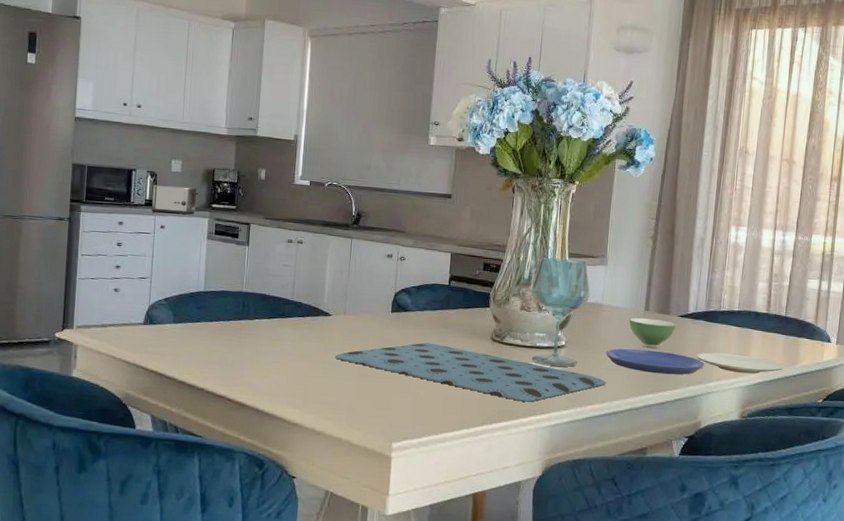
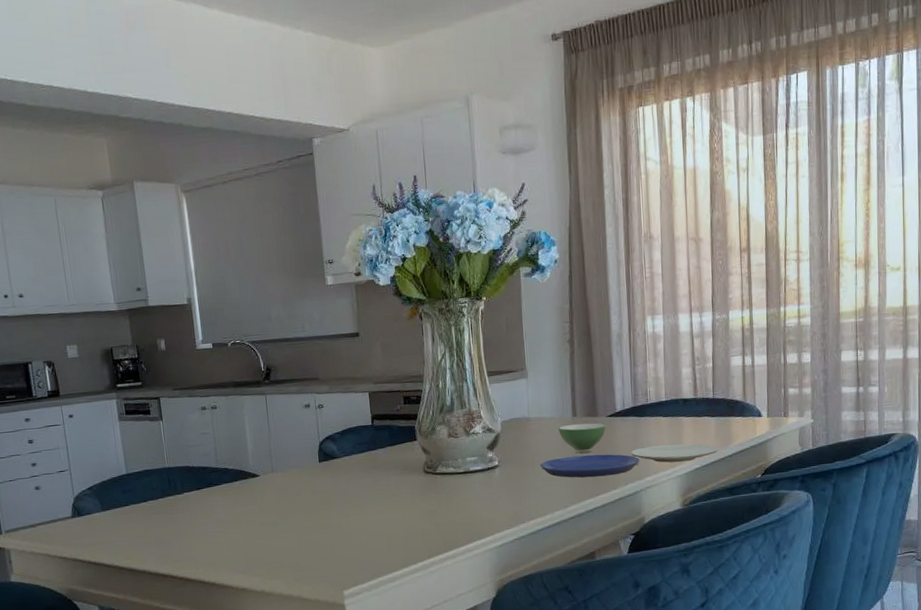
toaster: present [151,184,198,216] -> none [52,370,101,404]
placemat: present [335,342,607,402] -> none [270,486,545,529]
wine glass: present [532,257,591,367] -> none [456,377,516,488]

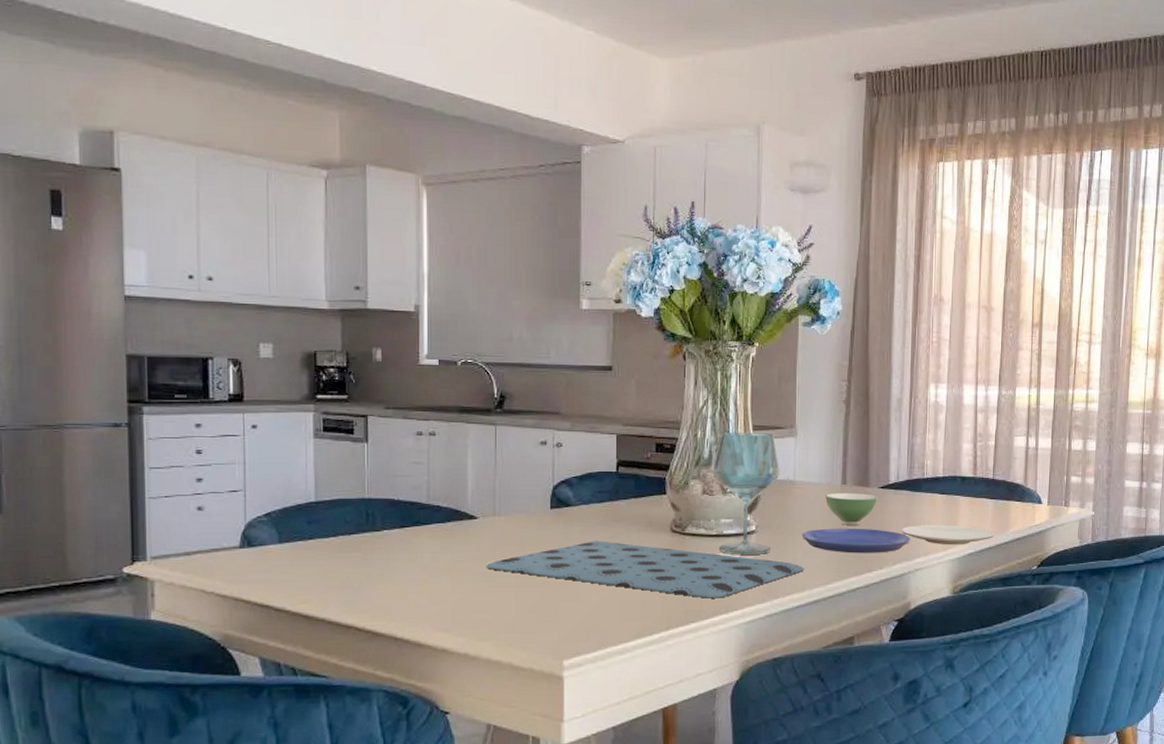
placemat: none [270,486,545,529] -> present [486,541,805,599]
wine glass: none [456,377,516,488] -> present [714,432,780,555]

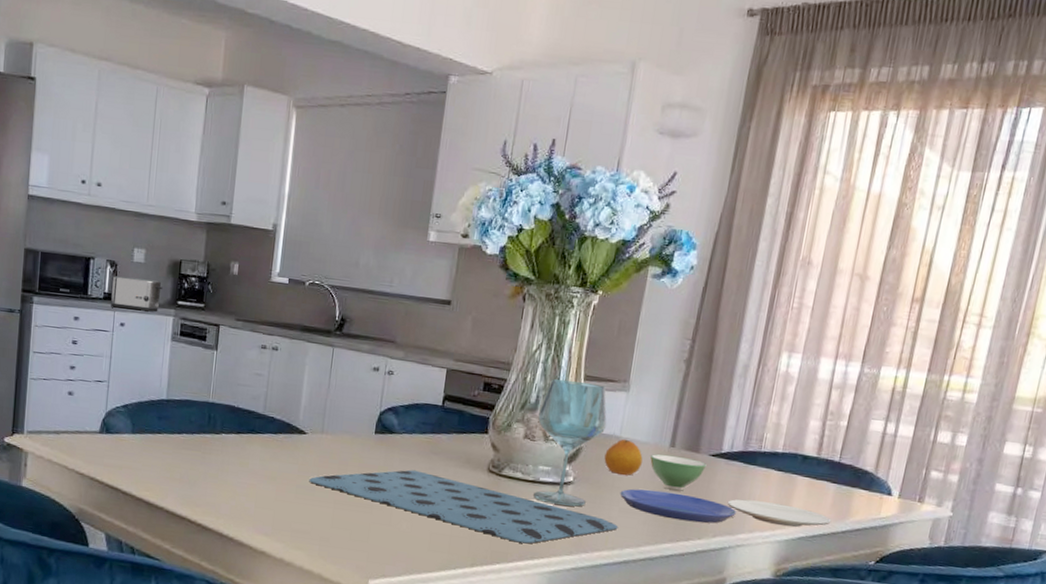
toaster: none [236,375,298,411] -> present [110,276,163,313]
fruit: none [782,482,818,517] -> present [604,439,643,475]

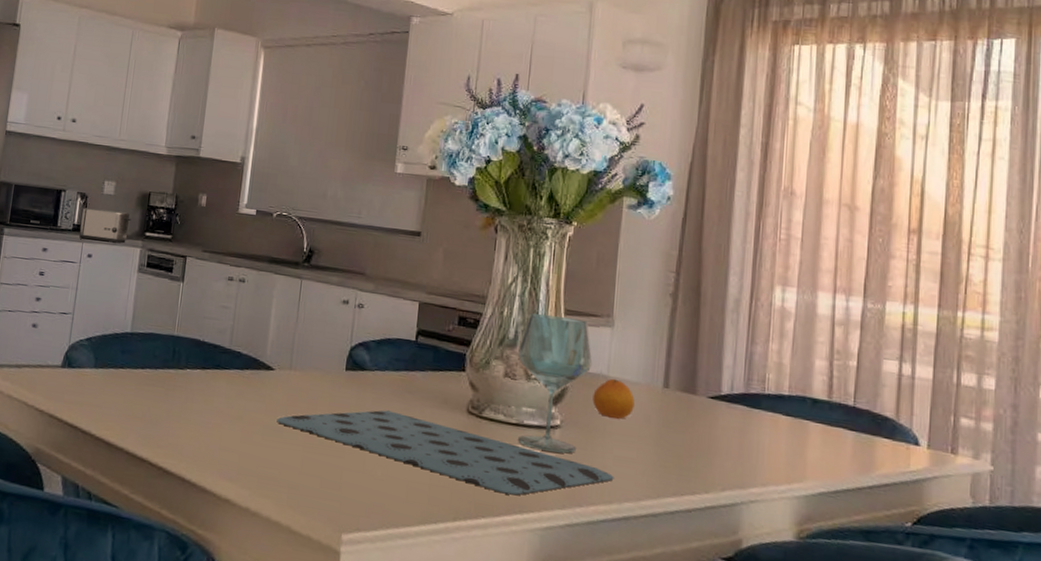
plate: present [620,489,736,524] -> none [613,434,745,475]
bowl: present [649,454,707,491] -> none [642,395,706,438]
plate: present [727,499,832,527] -> none [733,447,855,481]

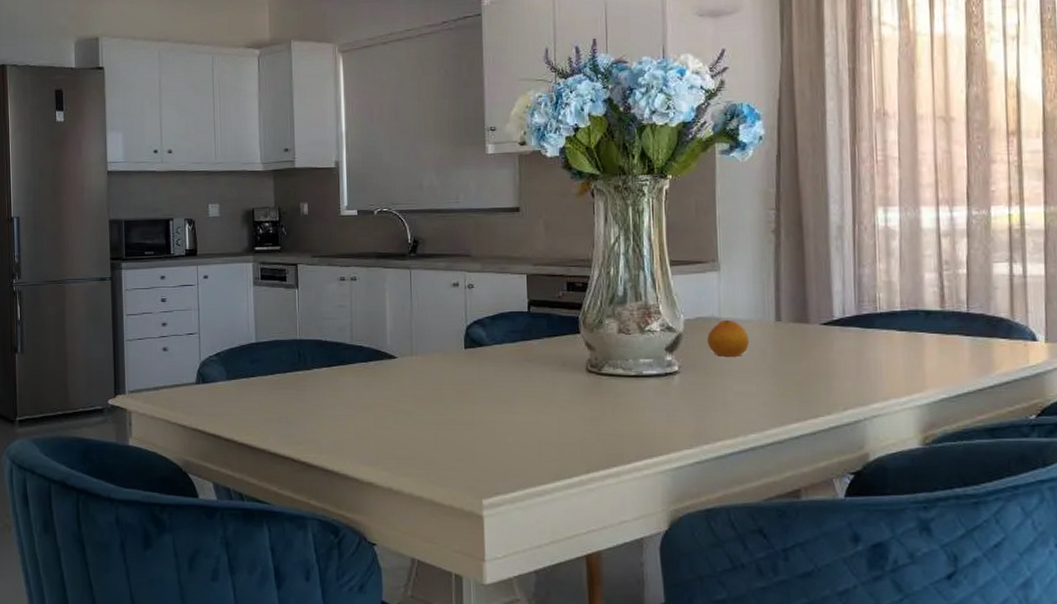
toaster: present [79,208,131,244] -> none [191,231,239,263]
placemat: present [276,410,614,496] -> none [406,380,737,442]
wine glass: present [518,313,593,454] -> none [629,267,703,396]

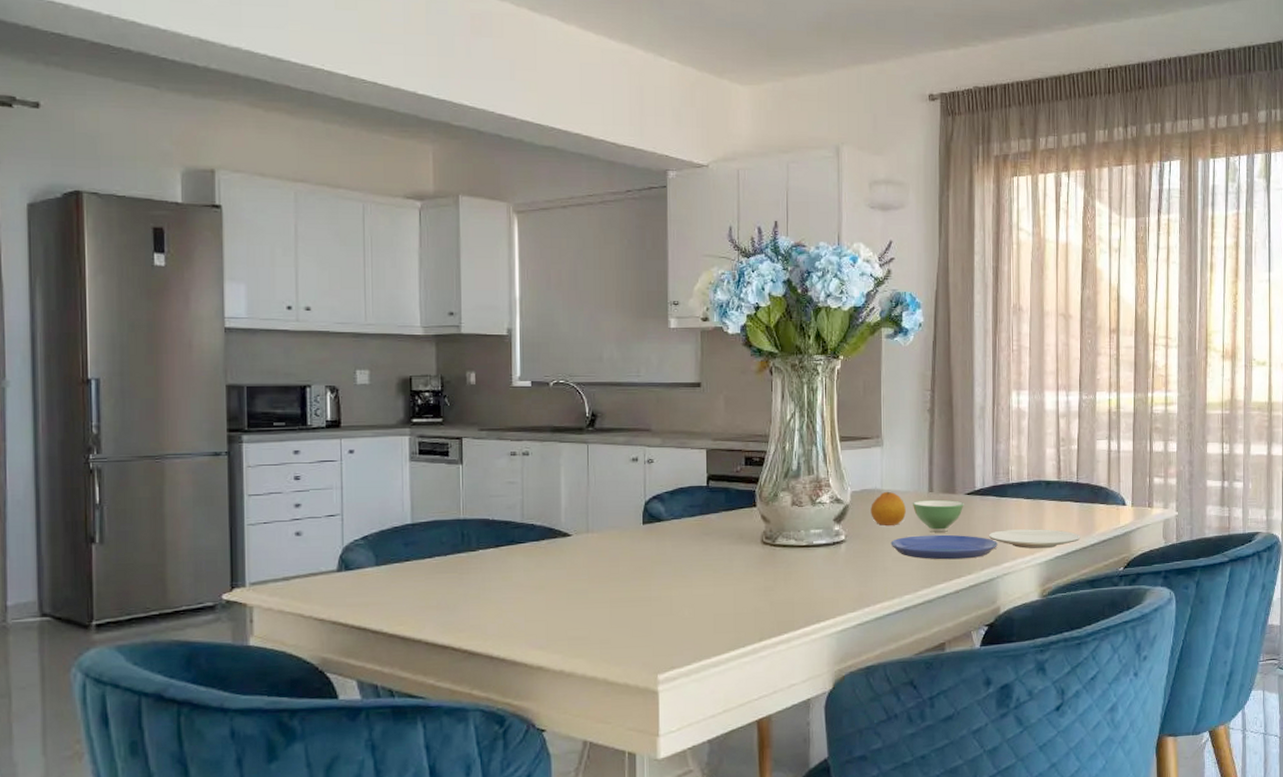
plate: none [731,369,864,397] -> present [890,534,998,560]
bowl: none [756,329,820,366] -> present [912,499,964,532]
plate: none [851,366,974,389] -> present [988,529,1081,549]

